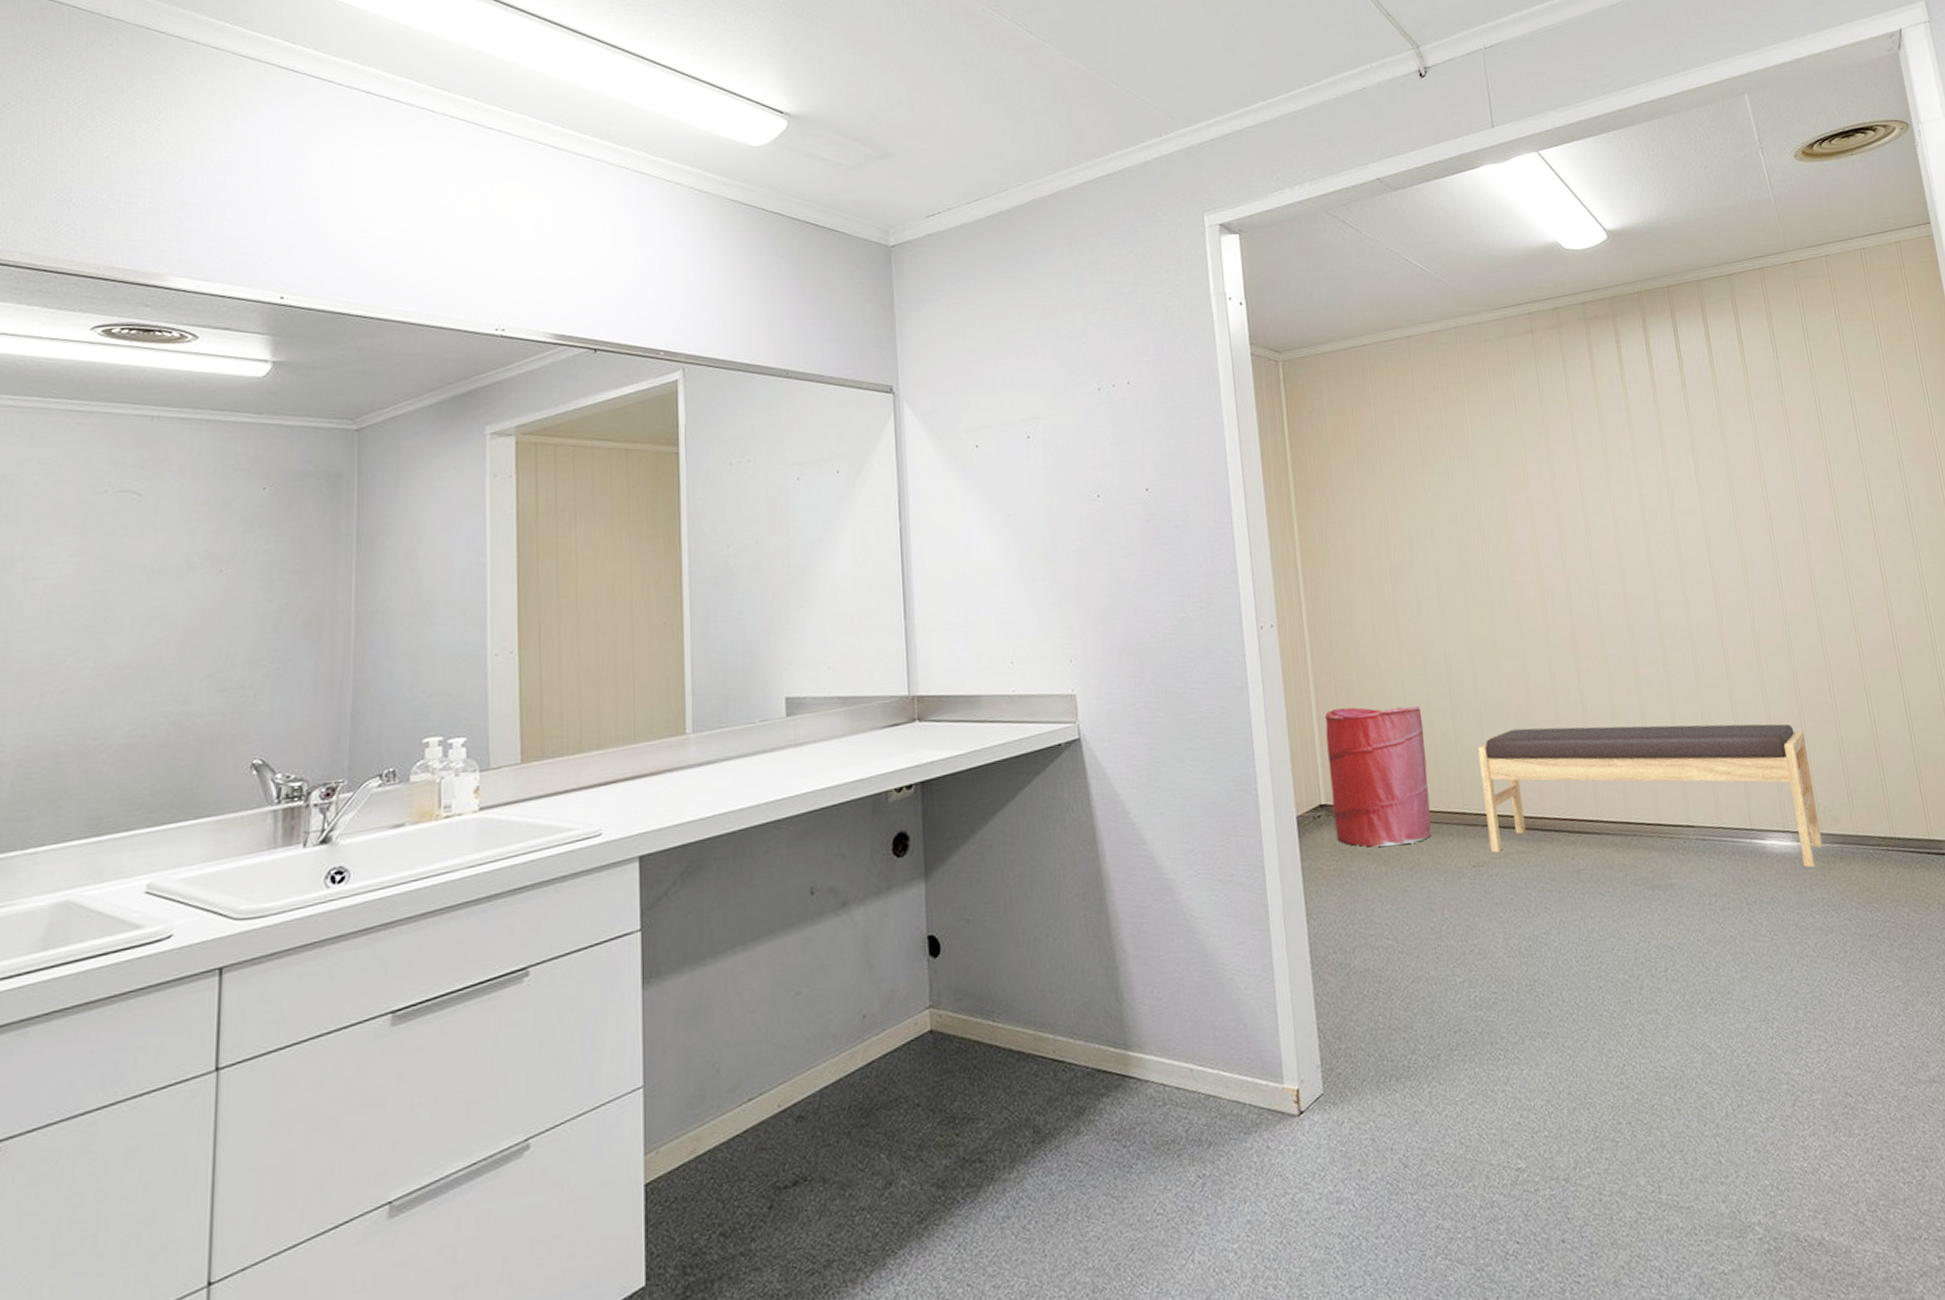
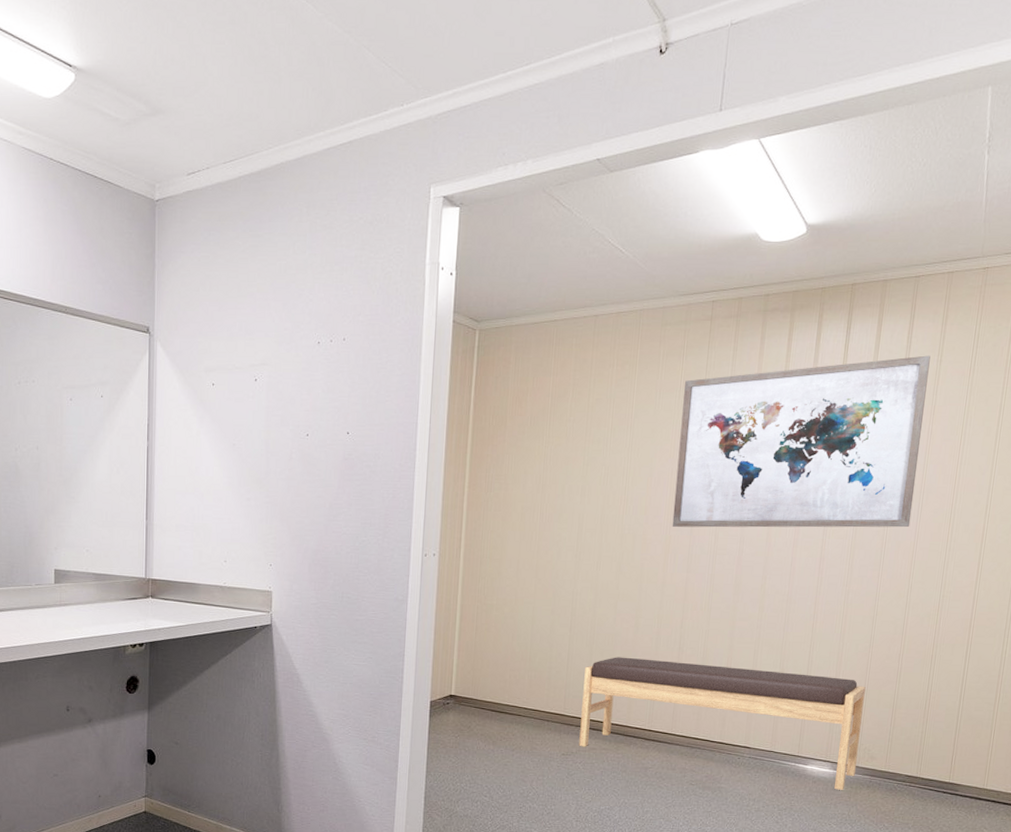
laundry hamper: present [1324,705,1432,847] -> none [459,625,545,732]
wall art: none [1519,352,1798,564] -> present [672,355,931,528]

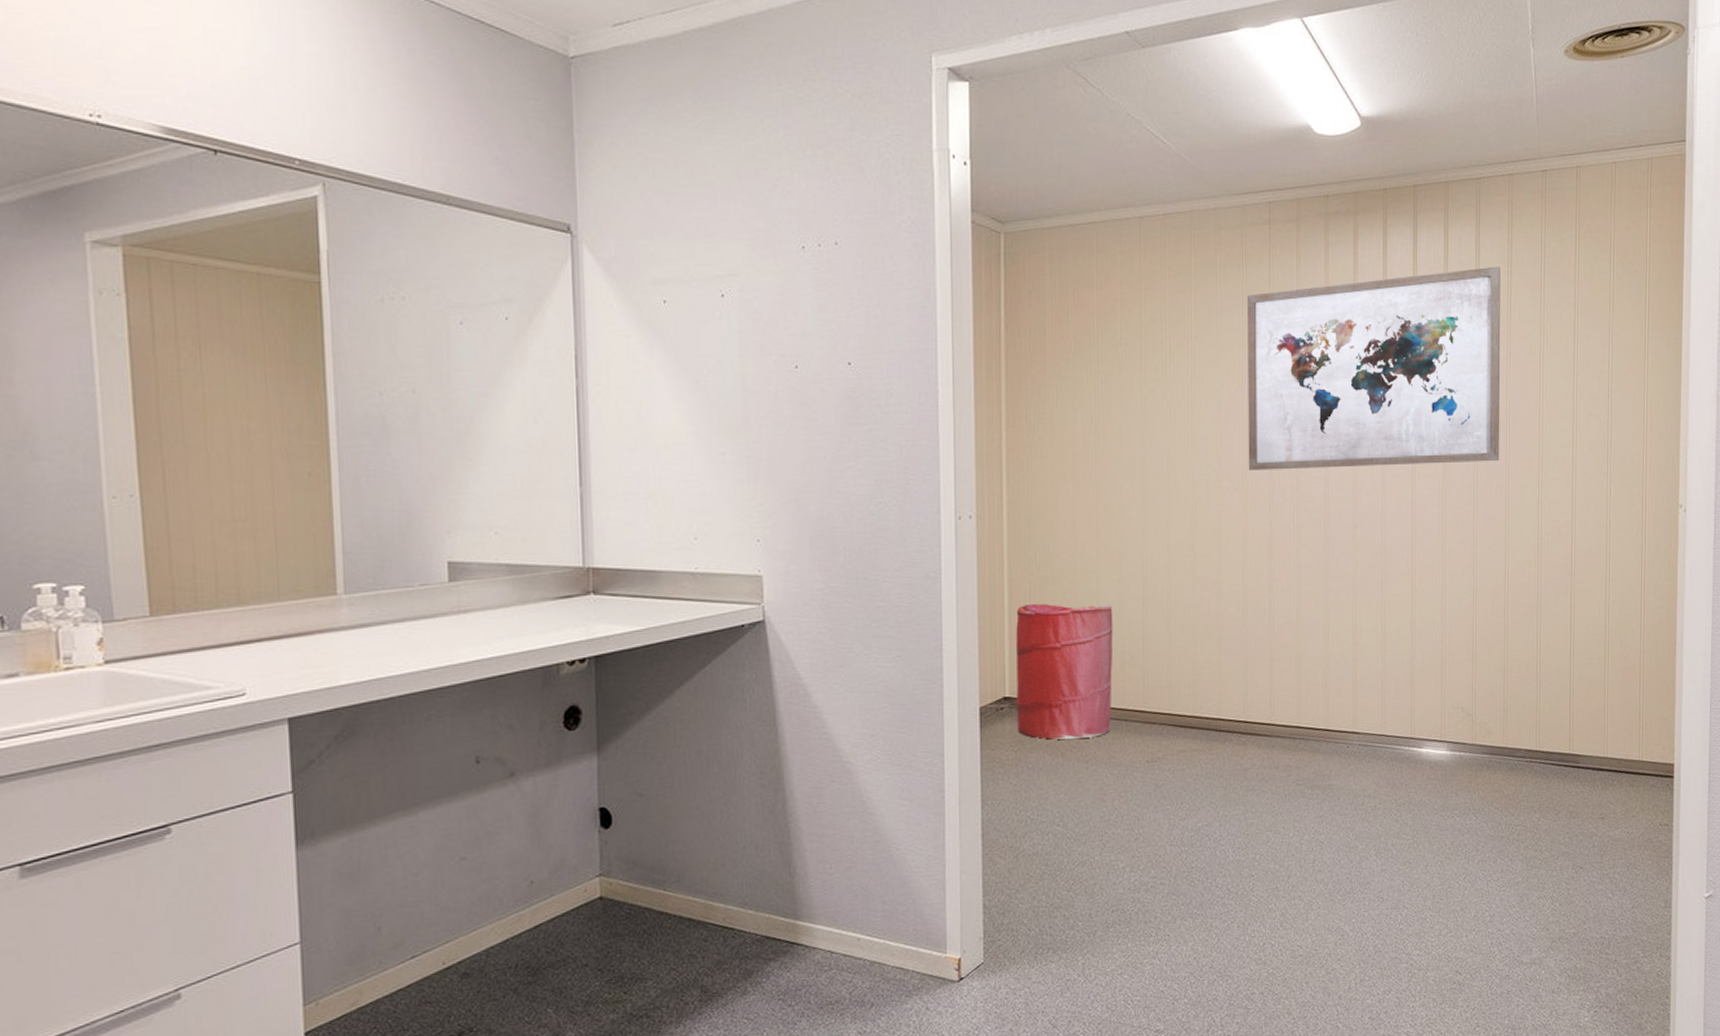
laundry hamper: none [459,625,545,732] -> present [1016,604,1113,740]
bench: present [579,657,866,790] -> none [1164,633,1474,775]

